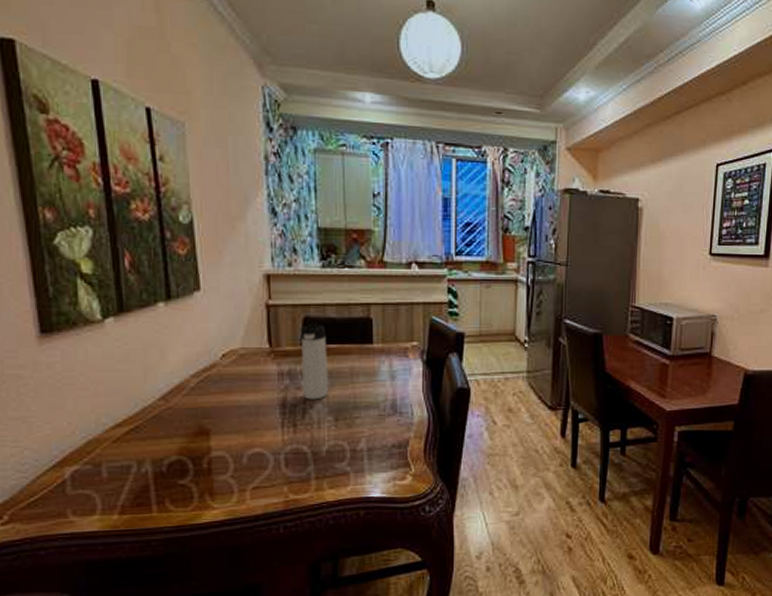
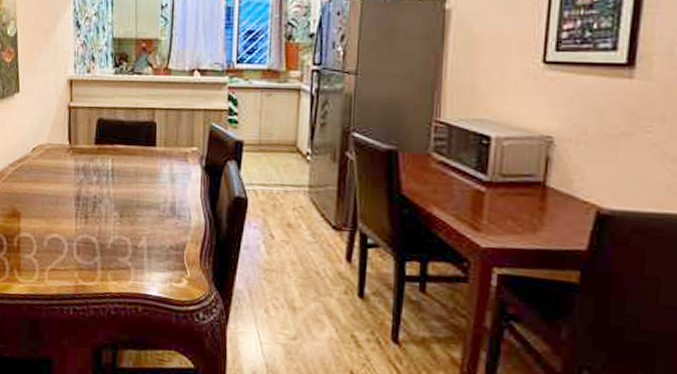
thermos bottle: present [300,322,329,400] -> none [94,123,116,196]

